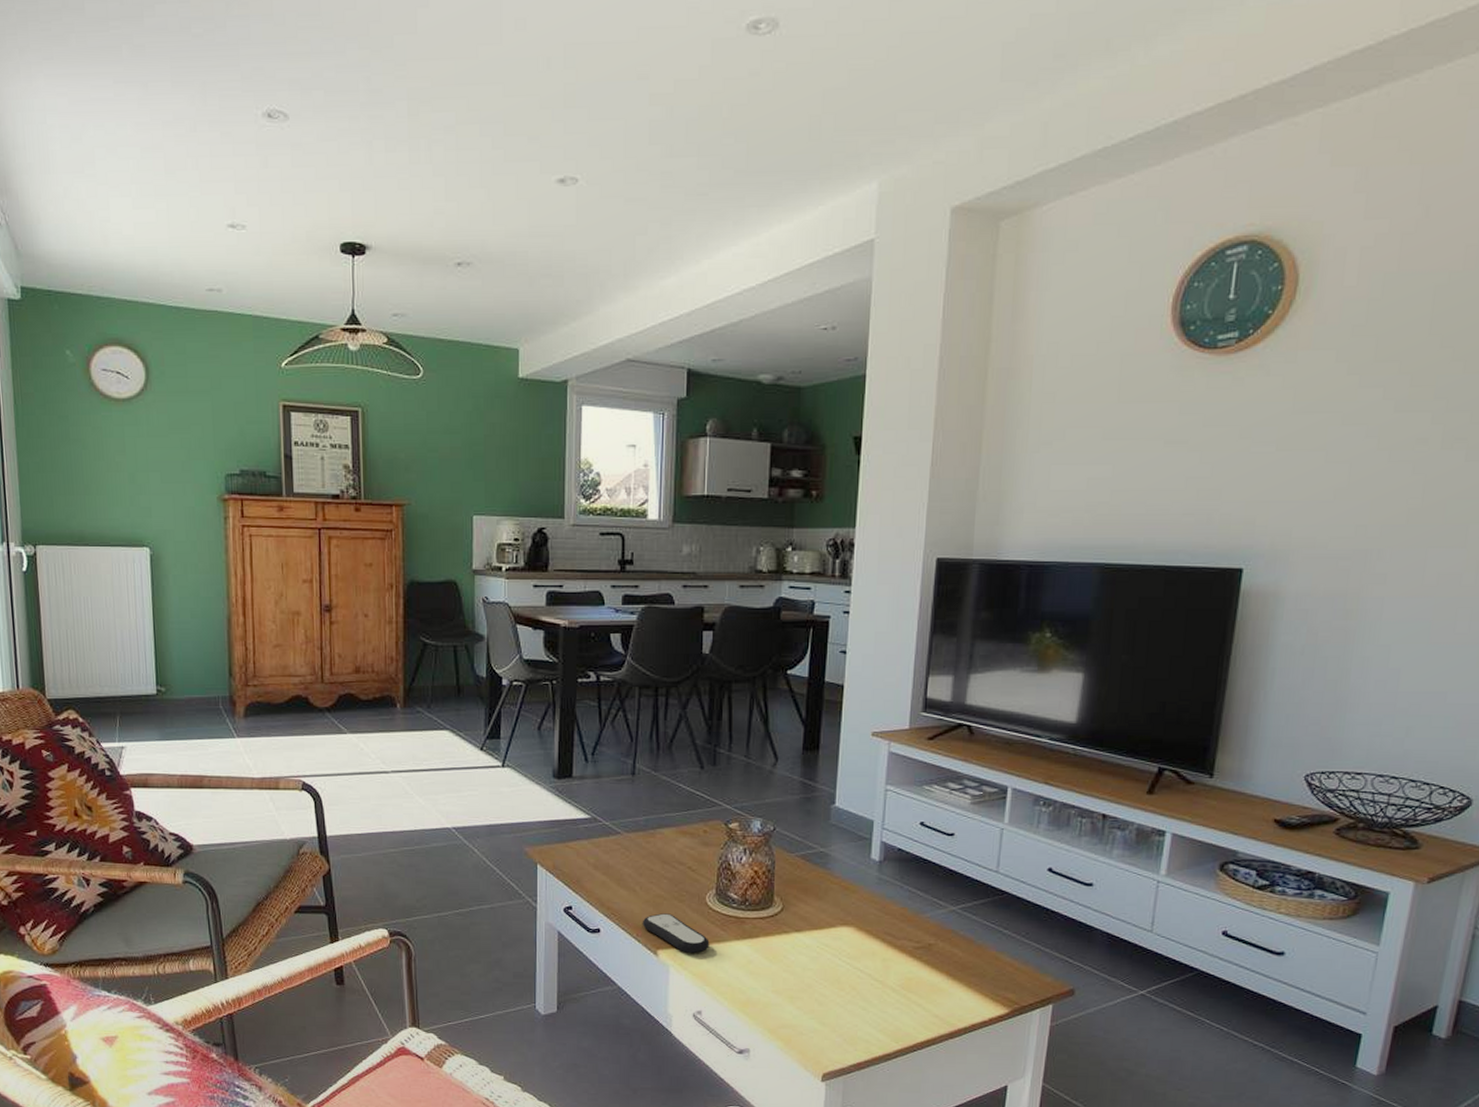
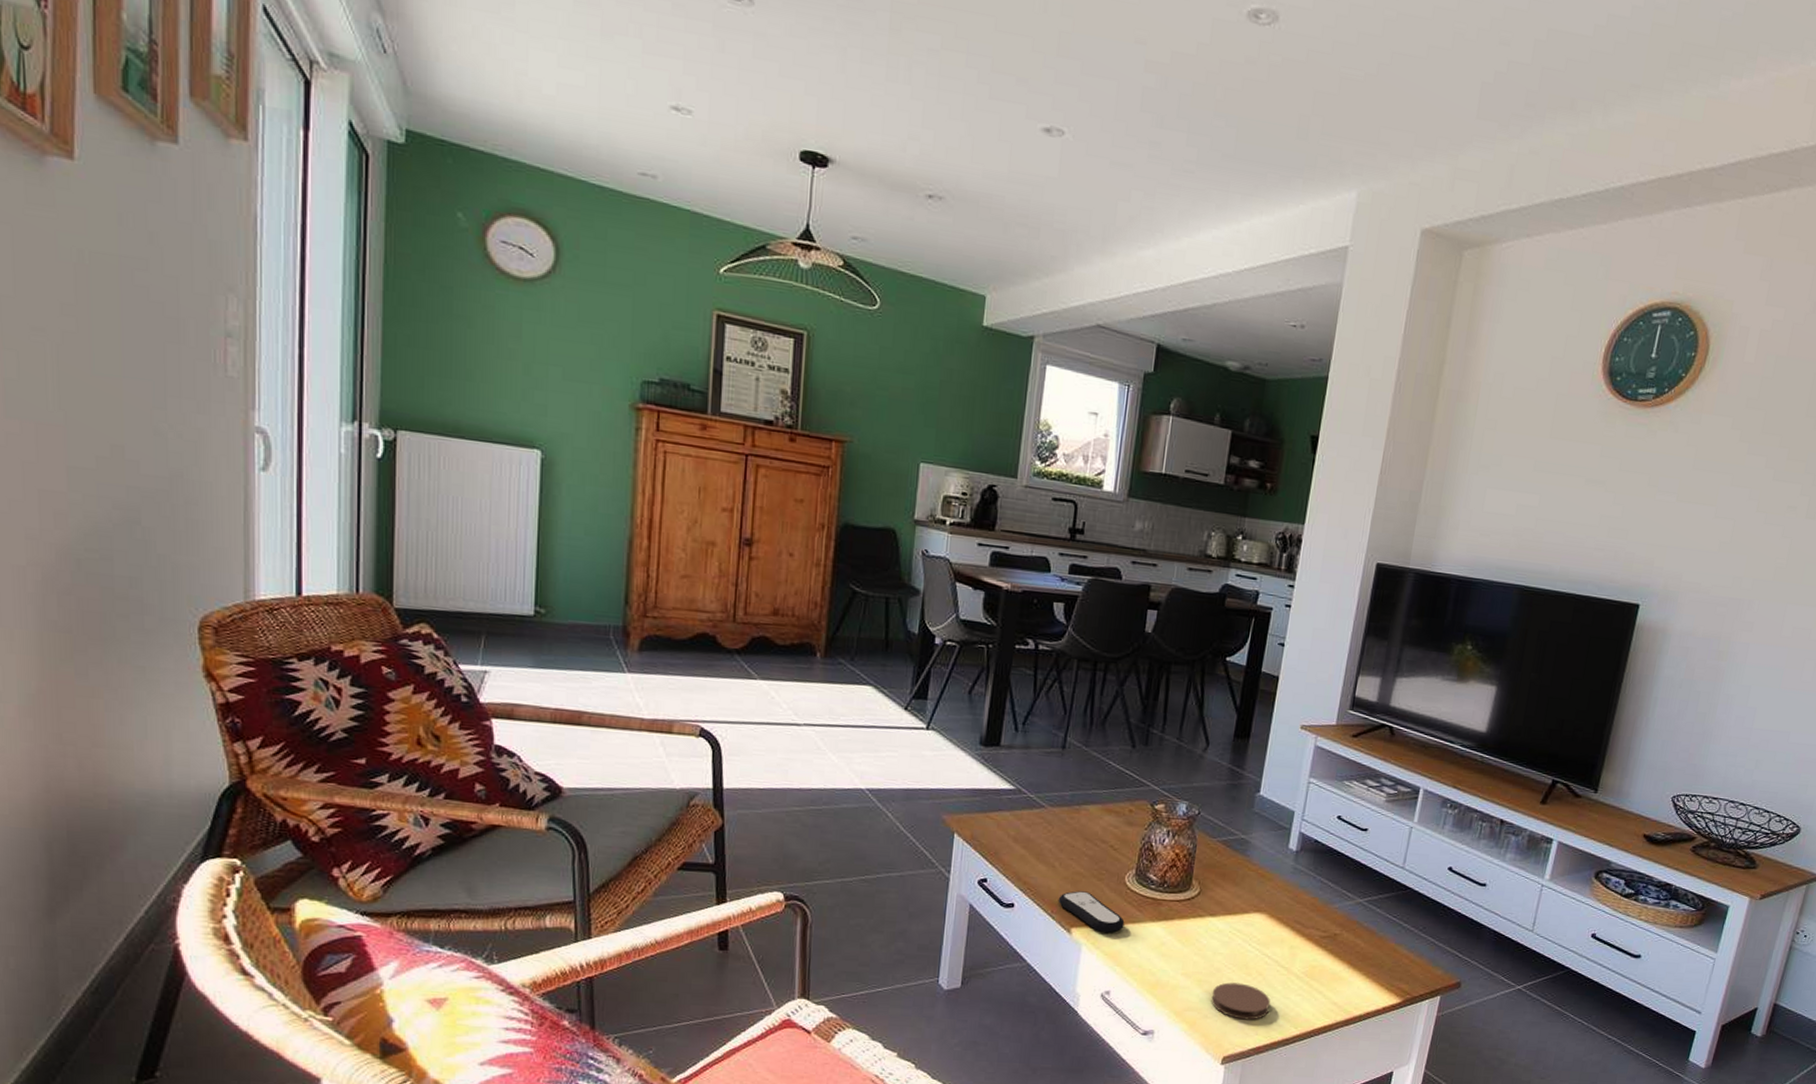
coaster: none [805,998,868,1036] -> present [1211,982,1271,1020]

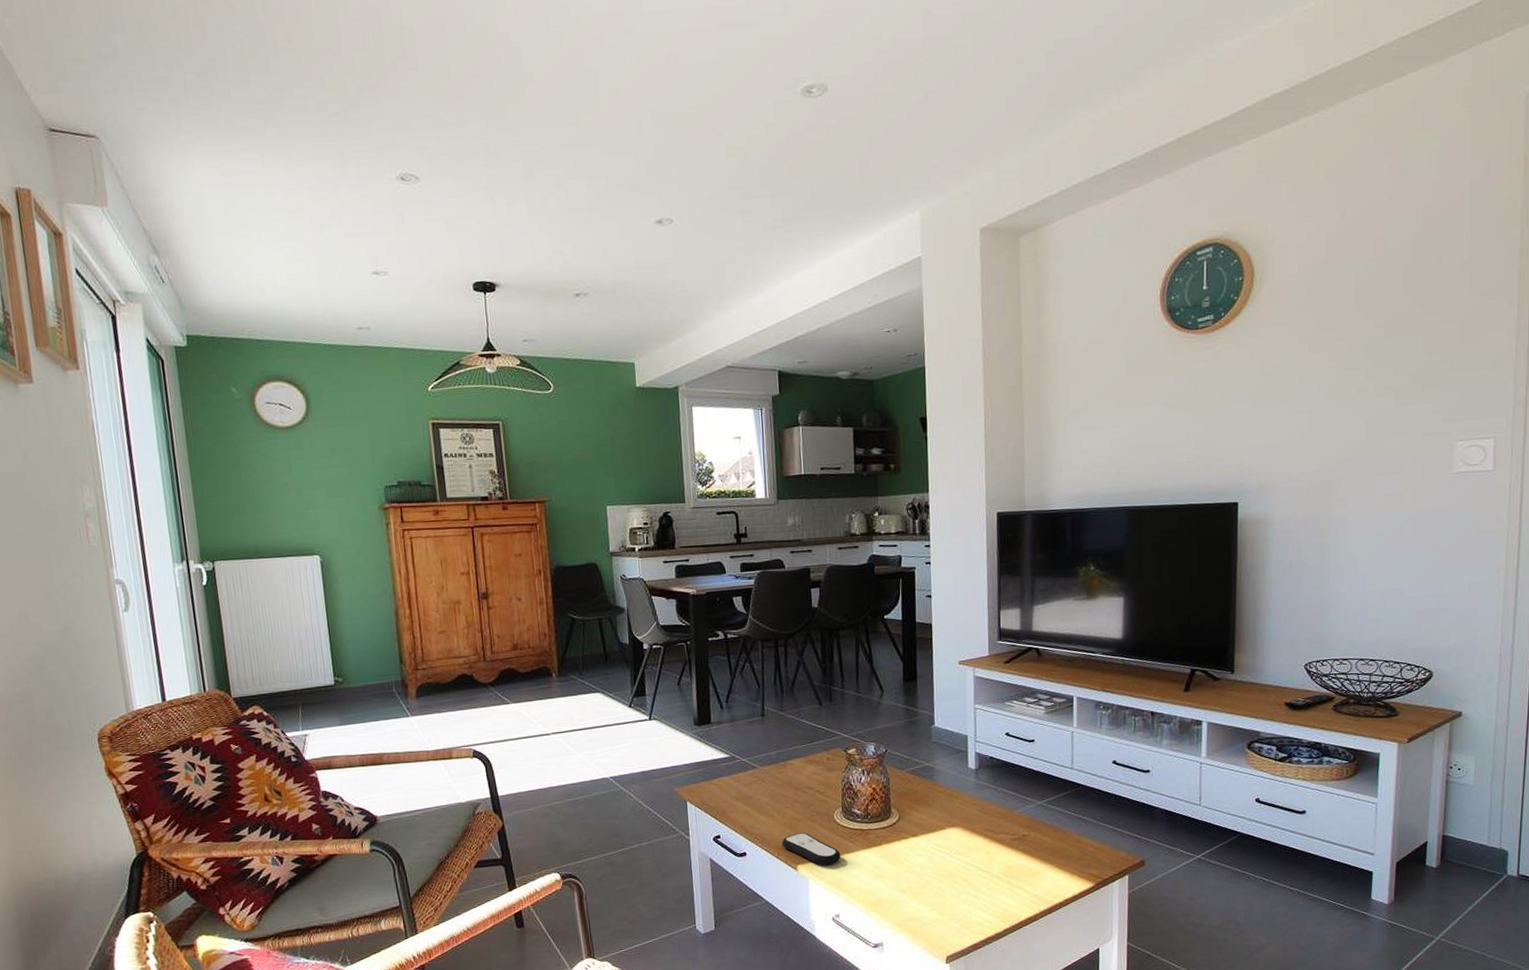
coaster: present [1211,982,1271,1020] -> none [926,890,979,922]

